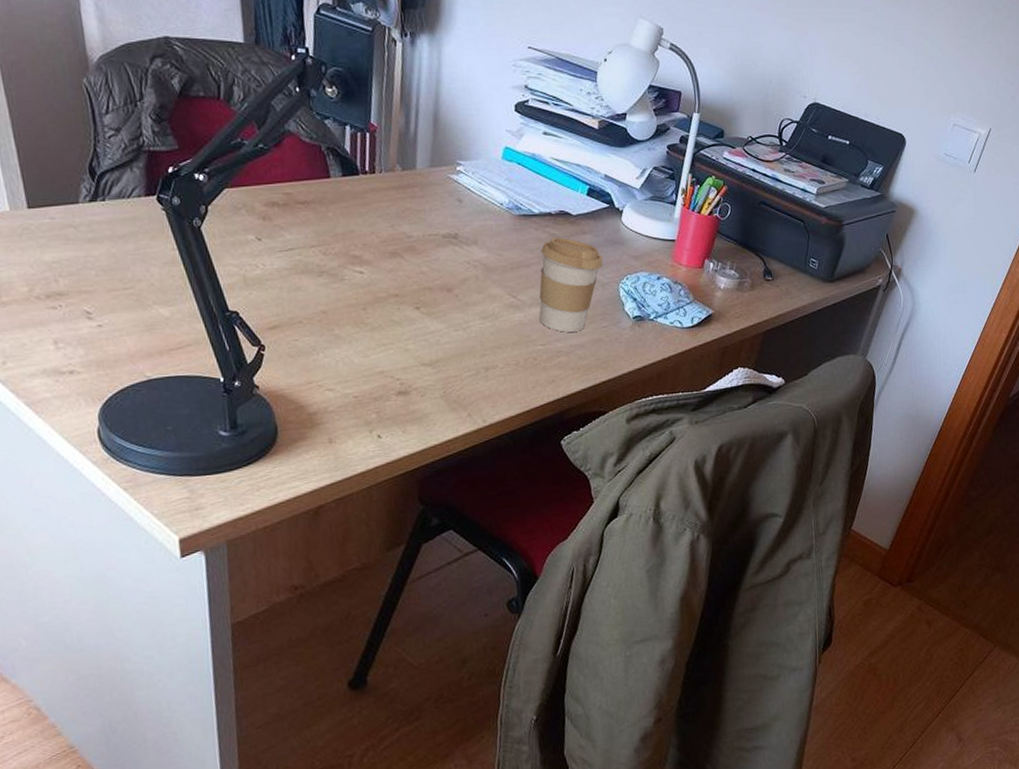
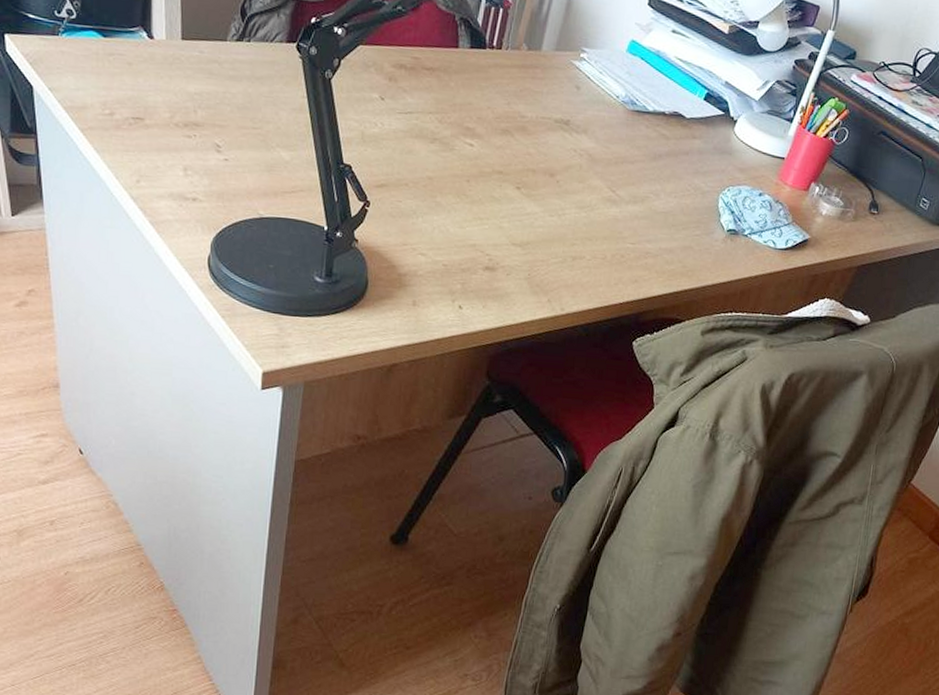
coffee cup: present [539,238,603,332] -> none [633,138,708,236]

